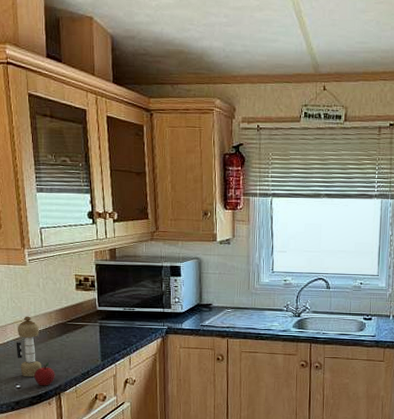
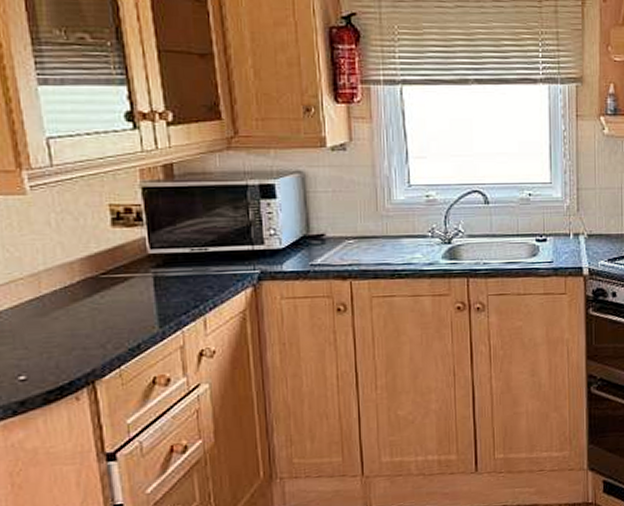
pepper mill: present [16,316,41,377] -> none [14,270,61,362]
apple: present [34,361,55,386] -> none [49,336,85,374]

